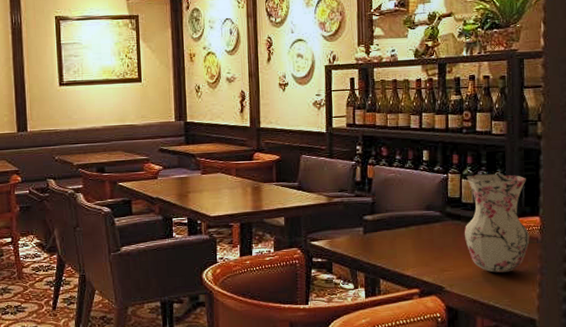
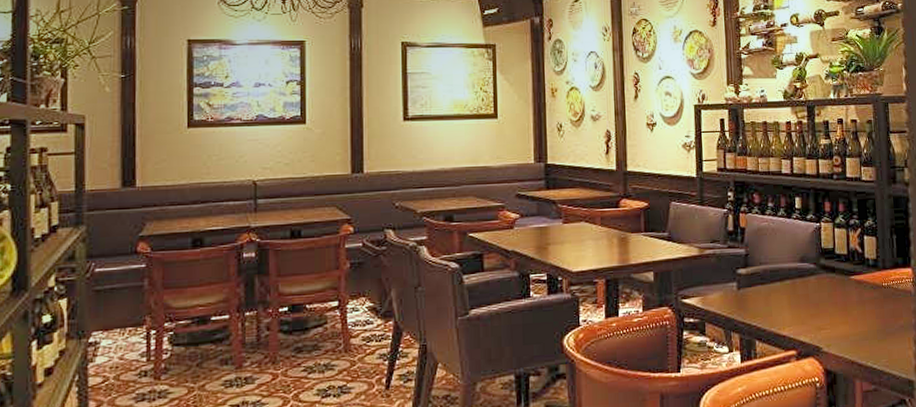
vase: present [464,173,530,273] -> none [839,222,903,330]

